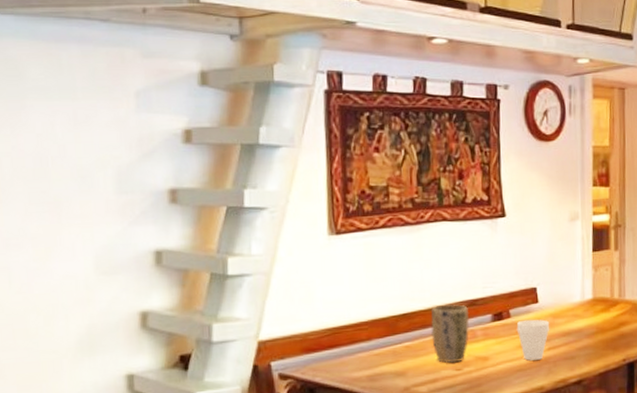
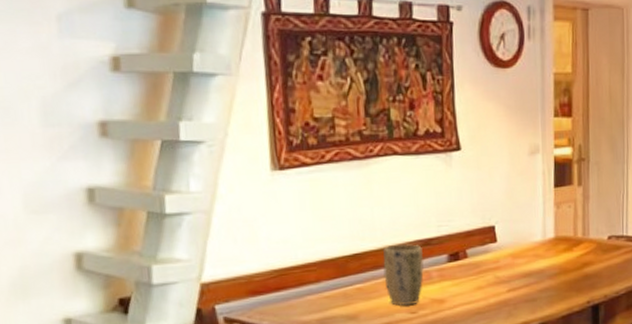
cup: present [516,319,550,361] -> none [474,259,510,303]

